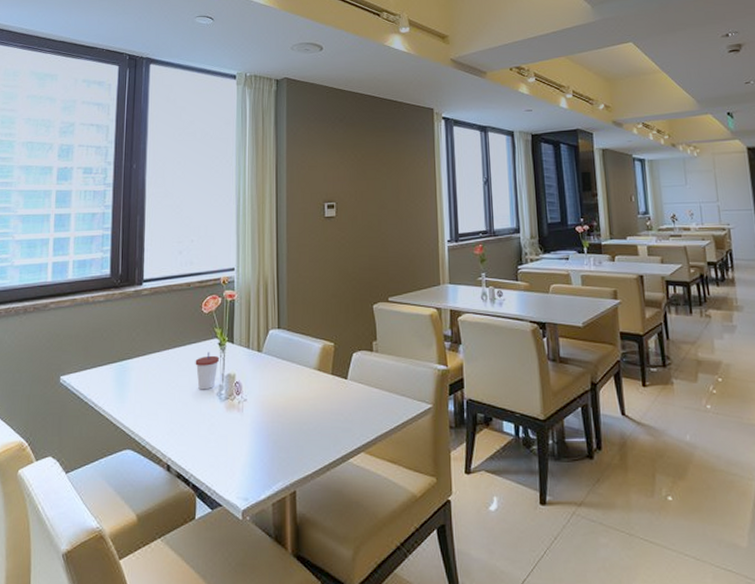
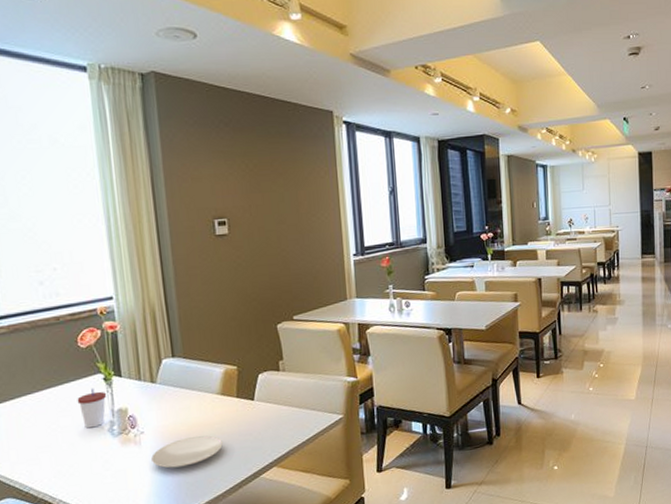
plate: none [251,409,315,440] -> present [151,435,223,468]

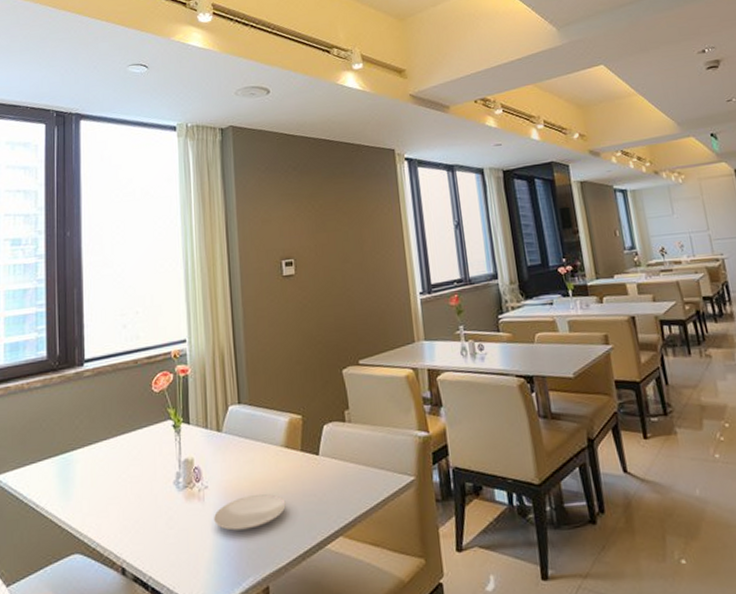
cup: present [77,388,106,429] -> none [147,435,174,480]

